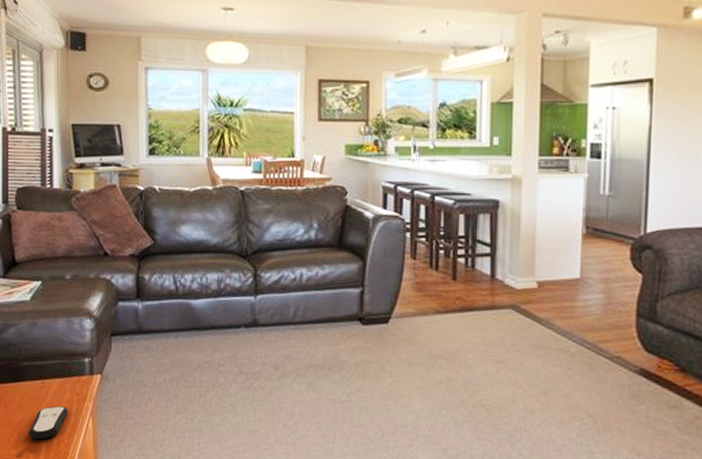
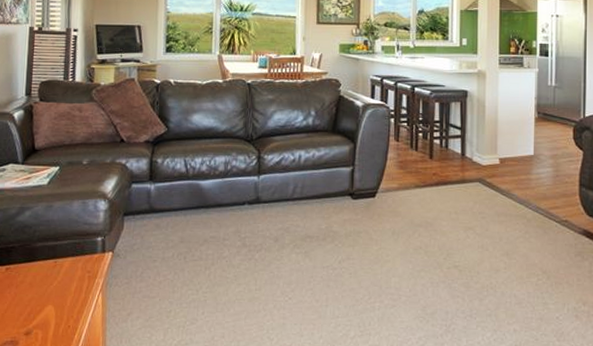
remote control: present [28,406,68,440] -> none [38,284,79,317]

